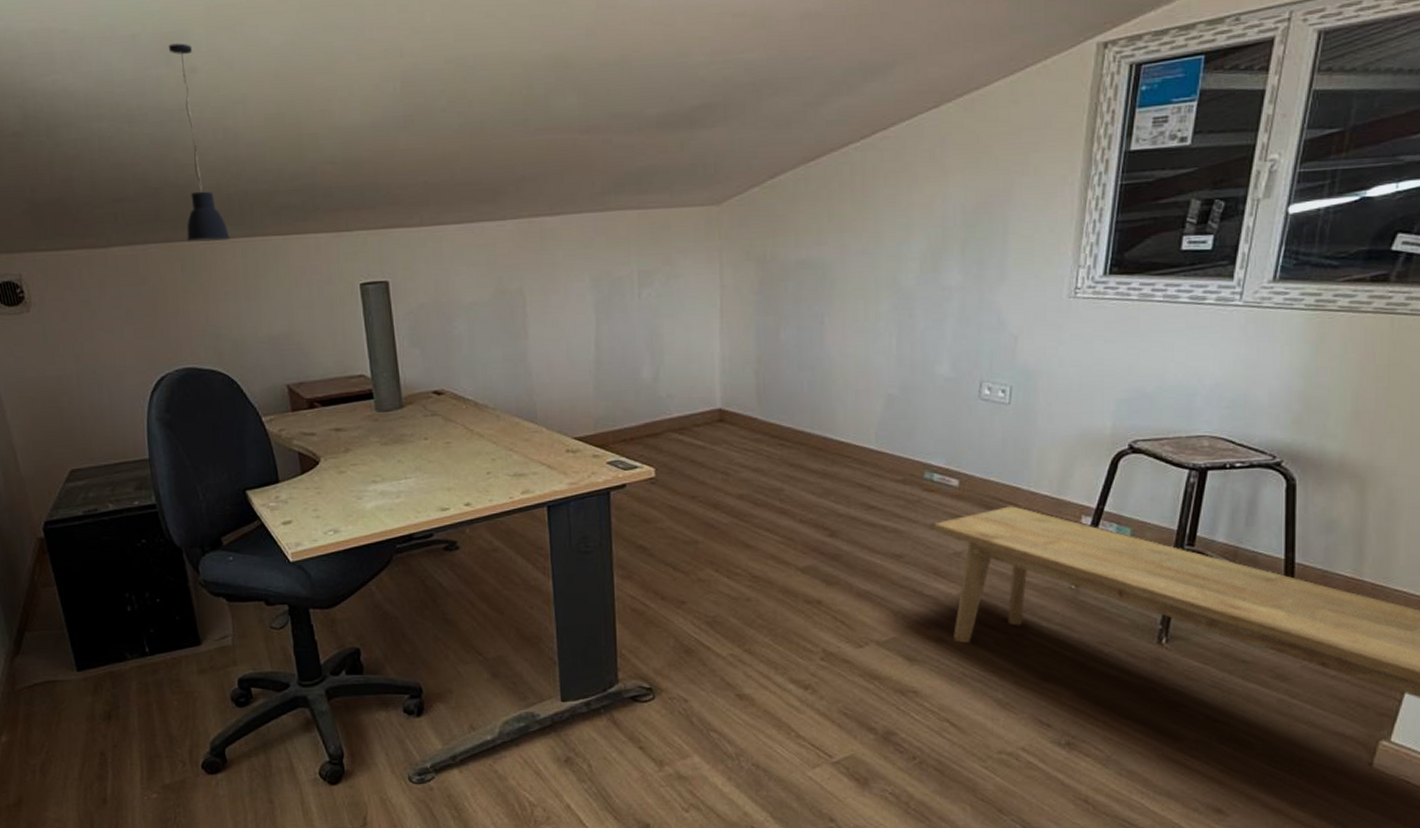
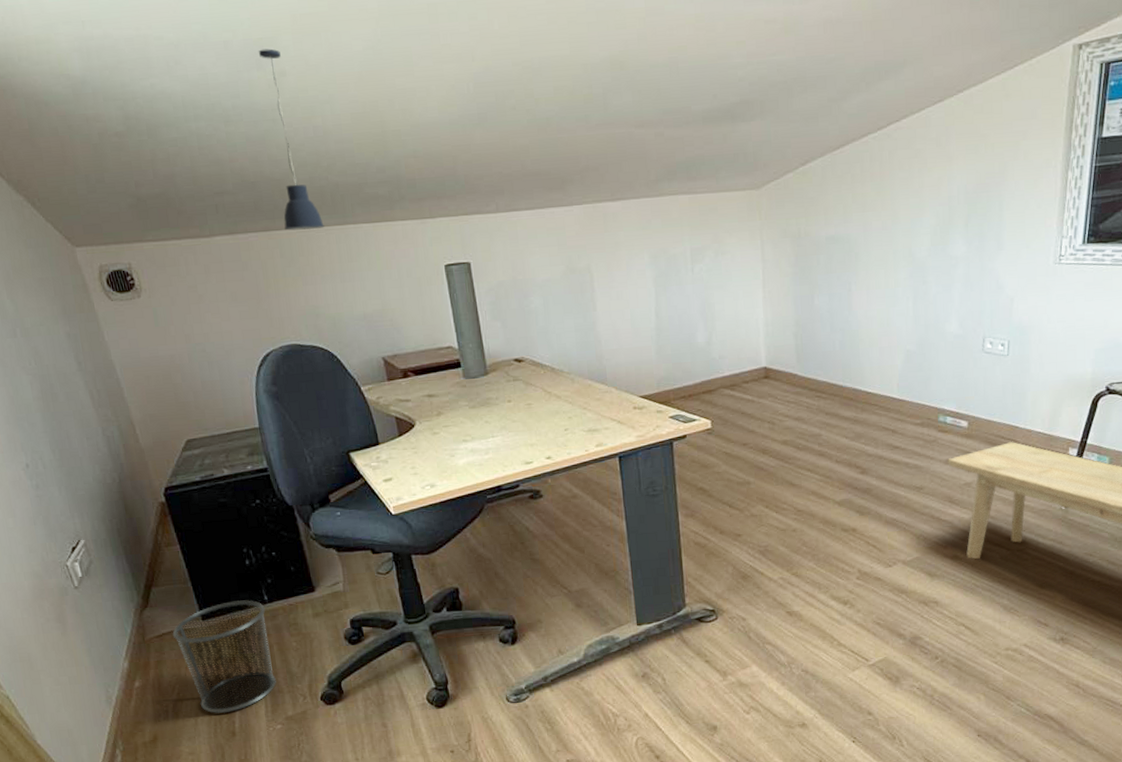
waste bin: none [44,651,154,777] -> present [172,600,276,713]

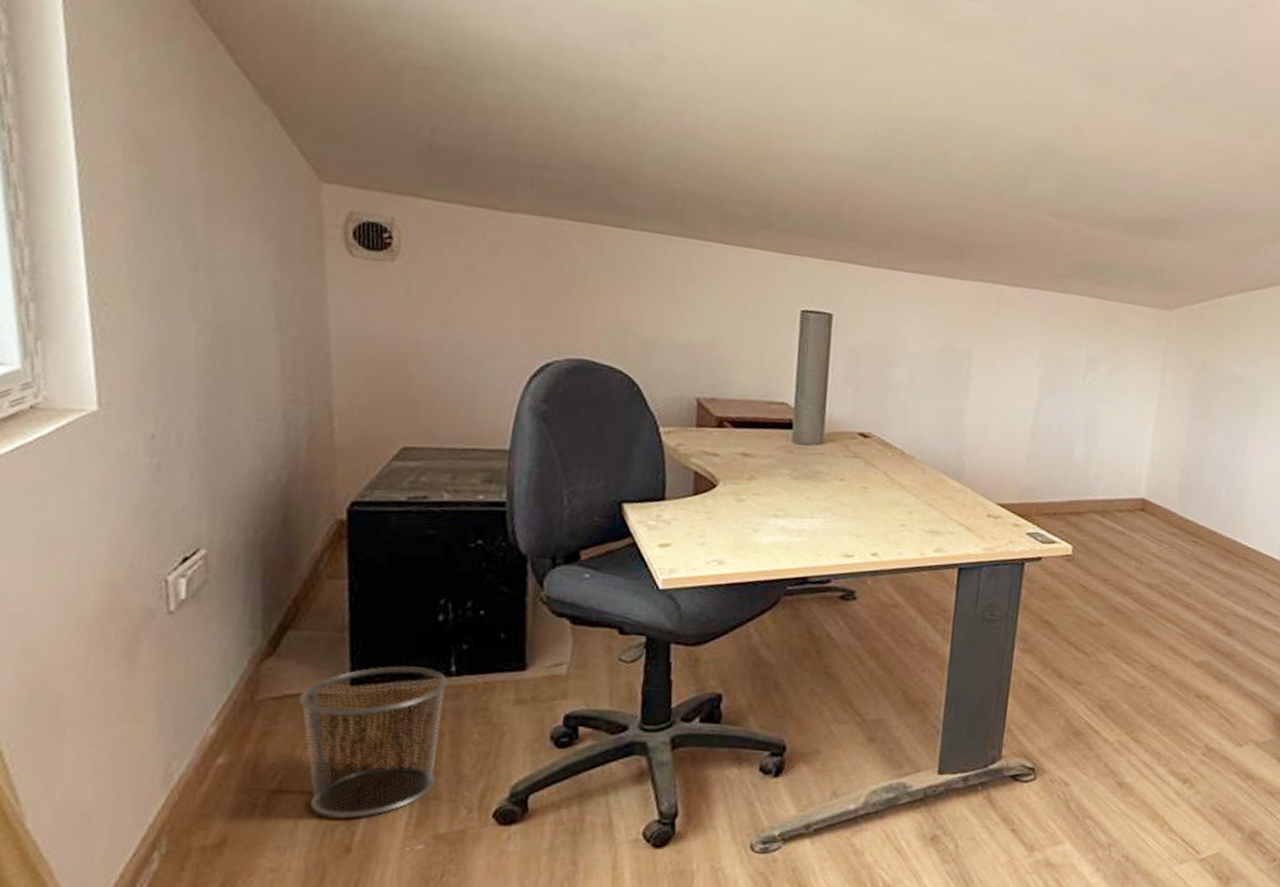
pendant light: present [258,48,325,231] -> none [613,25,665,236]

